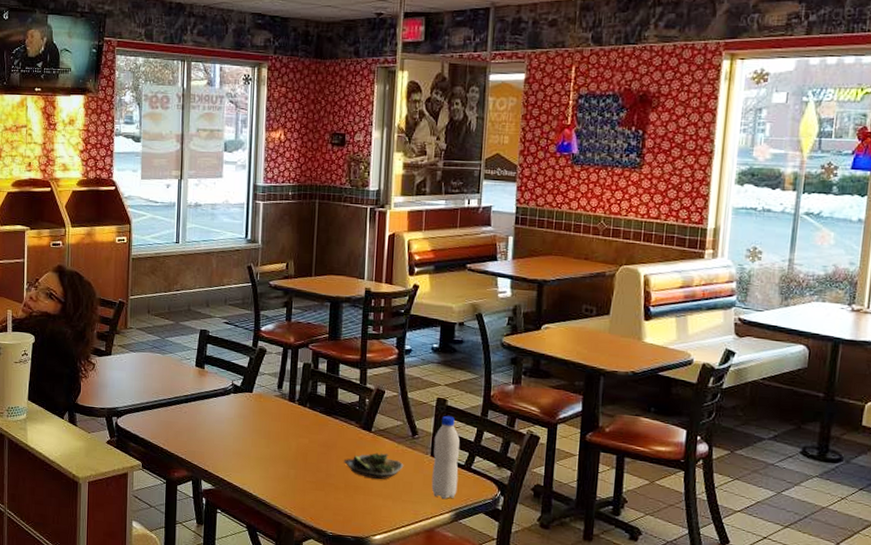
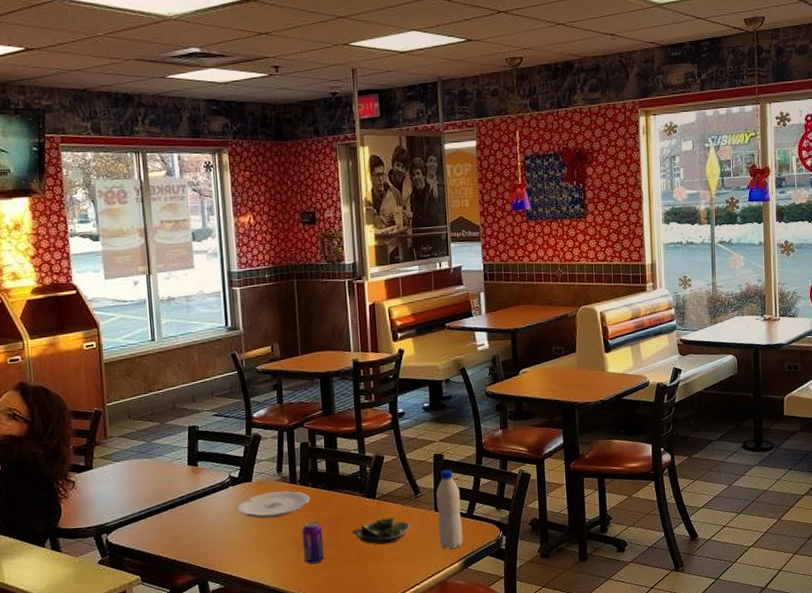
plate: none [235,406,306,432] -> present [236,490,310,519]
beverage can: none [293,442,315,485] -> present [302,521,325,565]

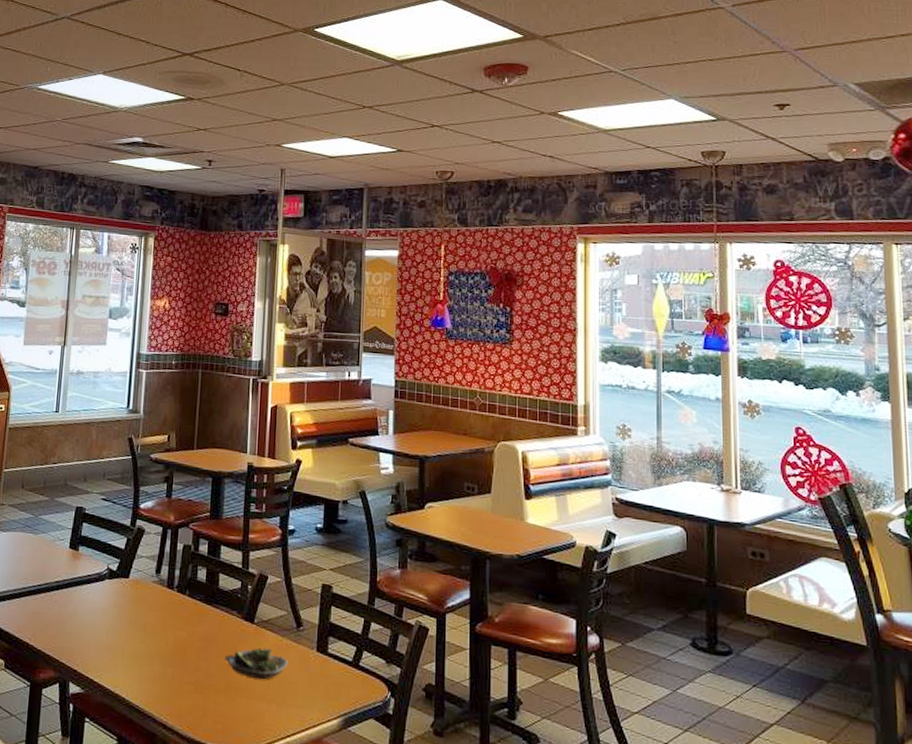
plate: present [236,490,310,519] -> none [109,593,185,624]
beverage can: present [302,521,325,565] -> none [170,635,194,687]
water bottle: present [436,469,463,550] -> none [318,604,346,703]

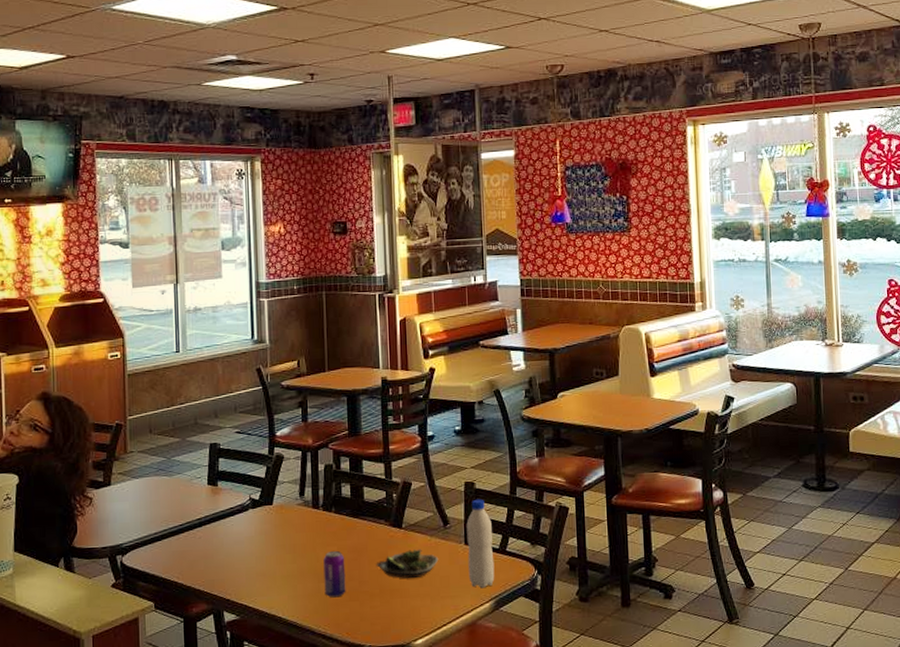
beverage can: none [170,635,194,687] -> present [323,550,346,598]
water bottle: none [318,604,346,703] -> present [466,499,495,589]

